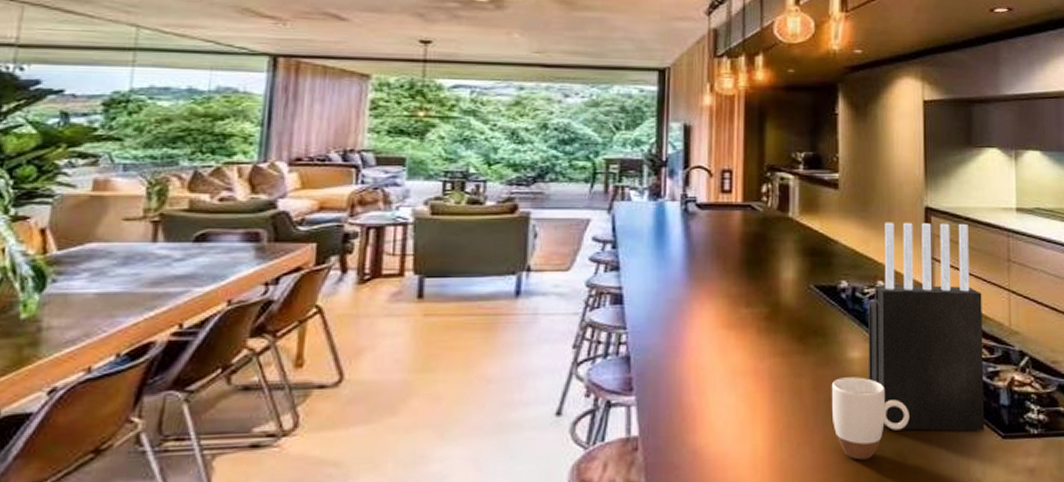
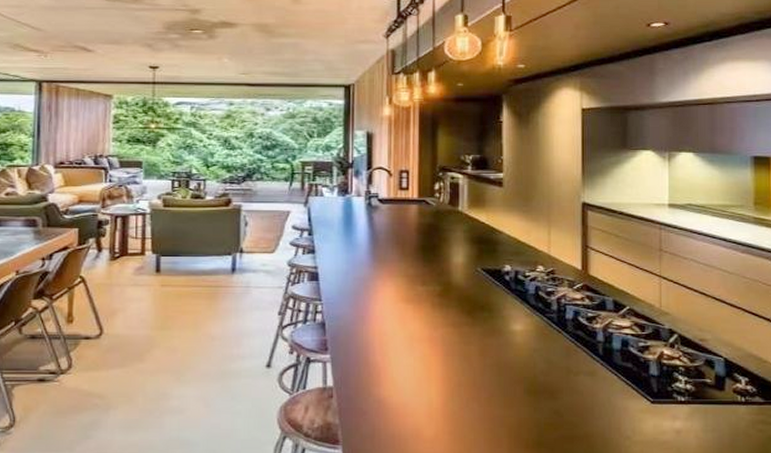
mug: present [831,377,910,460] -> none [496,346,566,415]
knife block: present [868,222,985,431] -> none [529,215,636,396]

